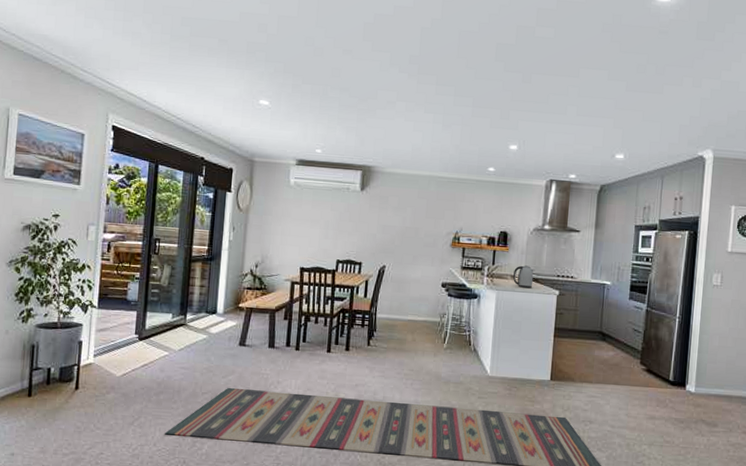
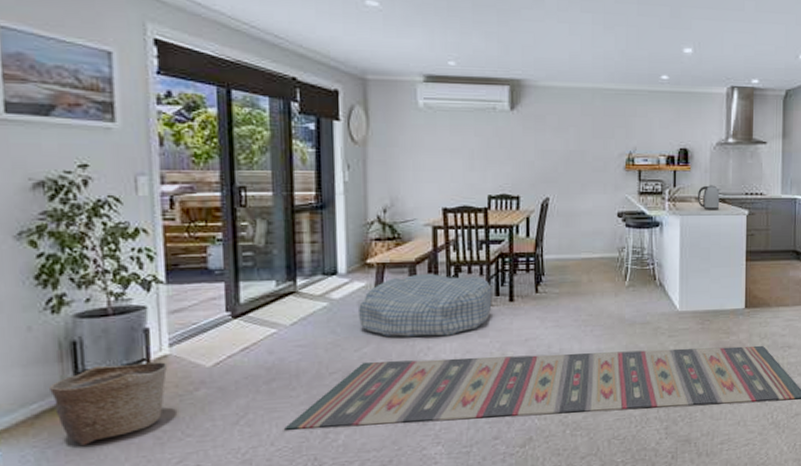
basket: none [13,365,91,426] -> present [49,362,168,447]
dog bed: none [228,320,333,374] -> present [359,273,492,337]

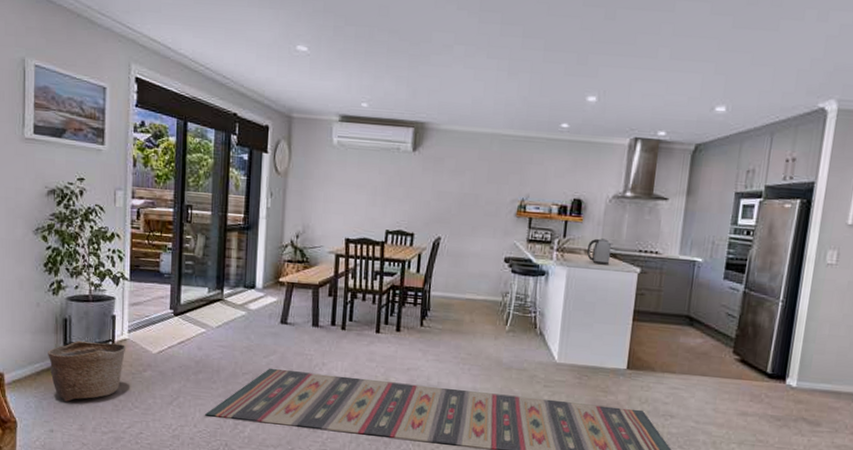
dog bed: present [359,273,492,337] -> none [269,296,382,356]

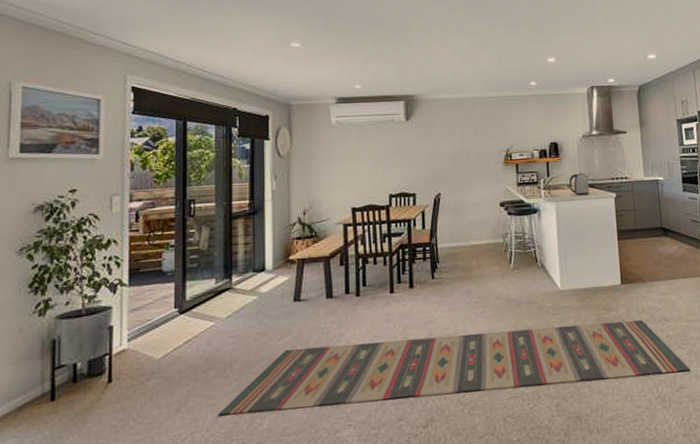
basket: present [48,340,126,403] -> none [32,356,126,436]

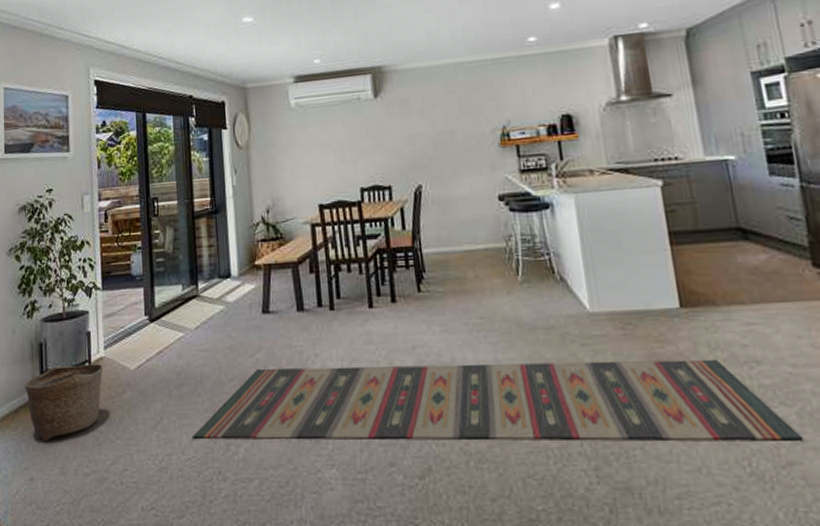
basket: none [32,356,126,436] -> present [25,364,104,442]
kettle: present [569,173,590,196] -> none [592,153,623,185]

